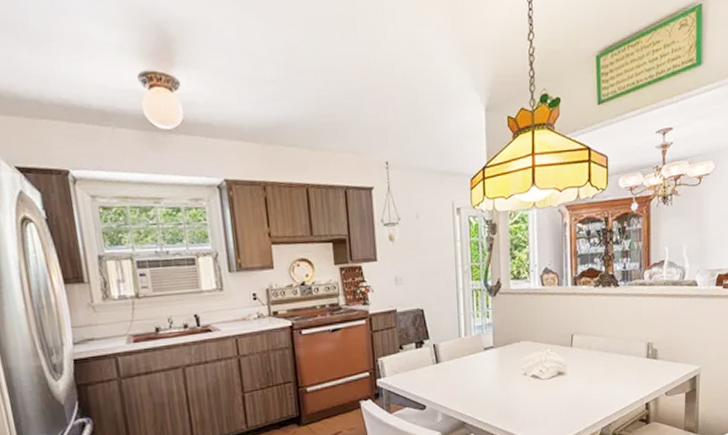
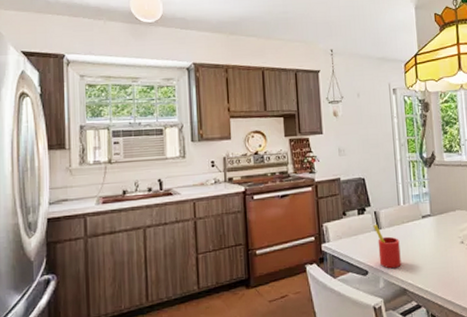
straw: none [432,358,461,403] -> present [373,225,401,269]

